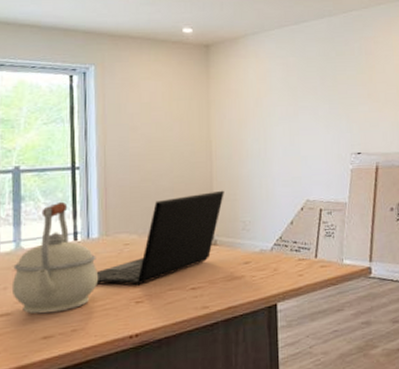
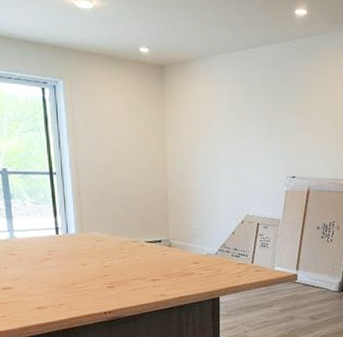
kettle: present [11,201,98,315] -> none [10,201,77,290]
laptop: present [96,190,224,286] -> none [75,201,178,274]

